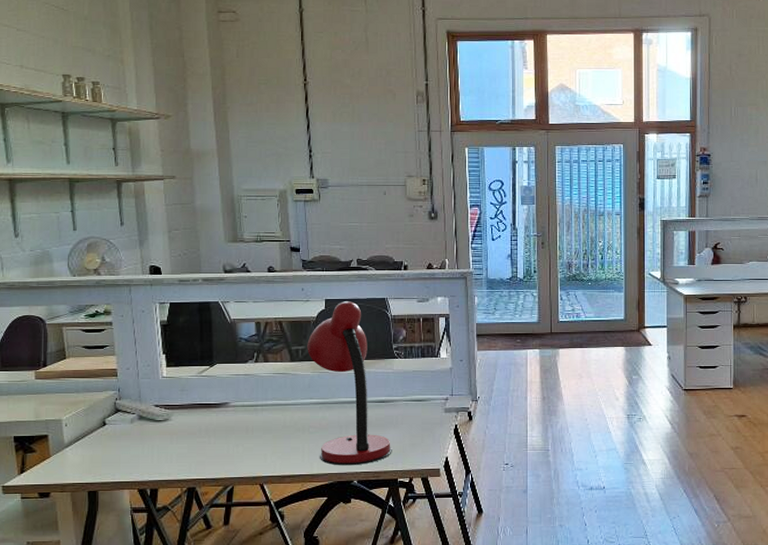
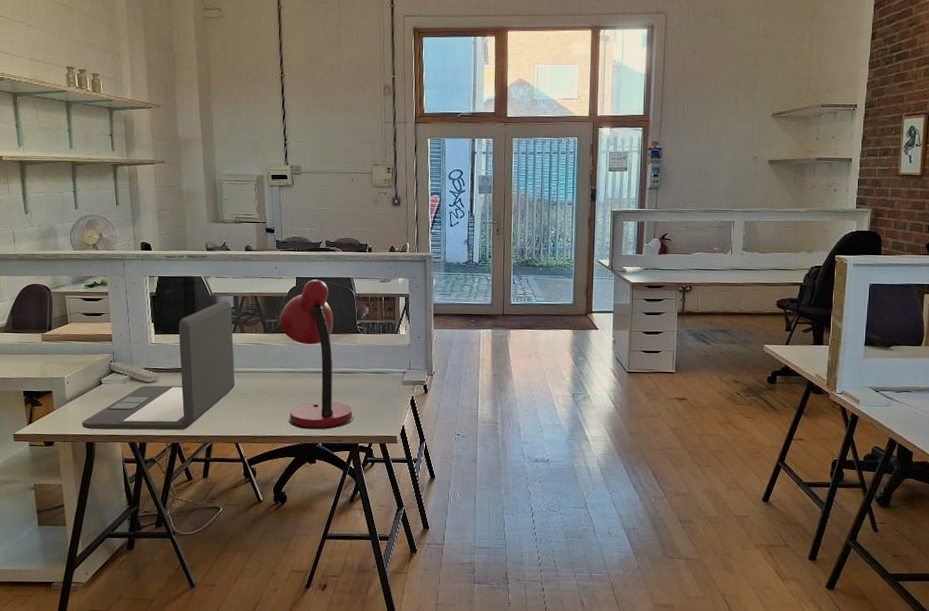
laptop: none [82,327,259,477] -> present [81,300,236,431]

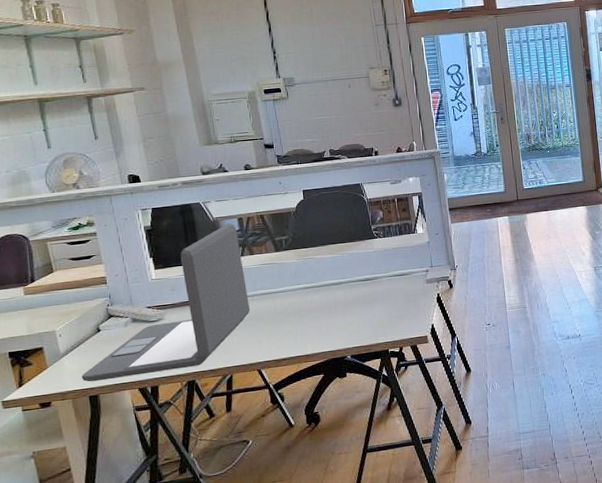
desk lamp: present [279,279,354,430] -> none [289,189,381,344]

